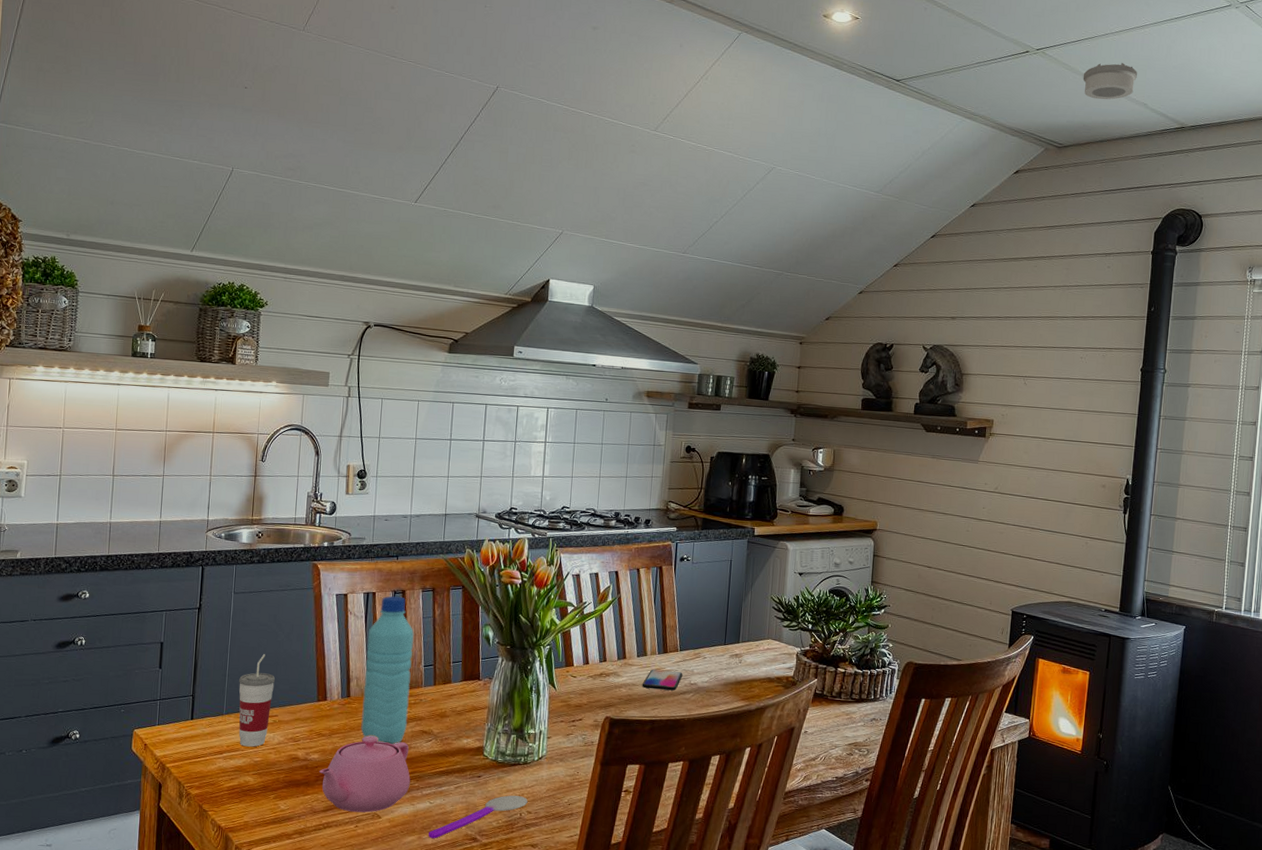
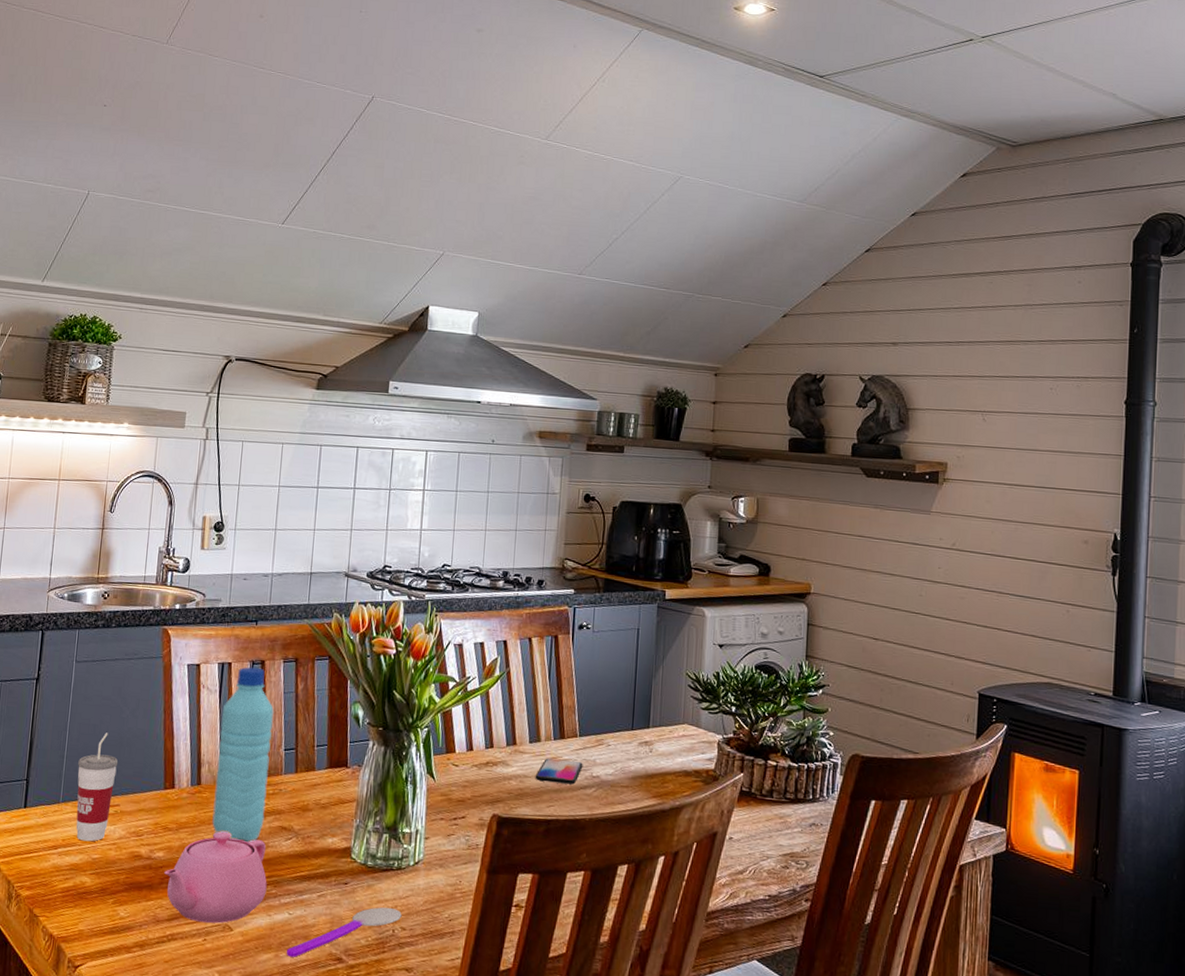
smoke detector: present [1083,63,1137,100] -> none [1038,49,1103,91]

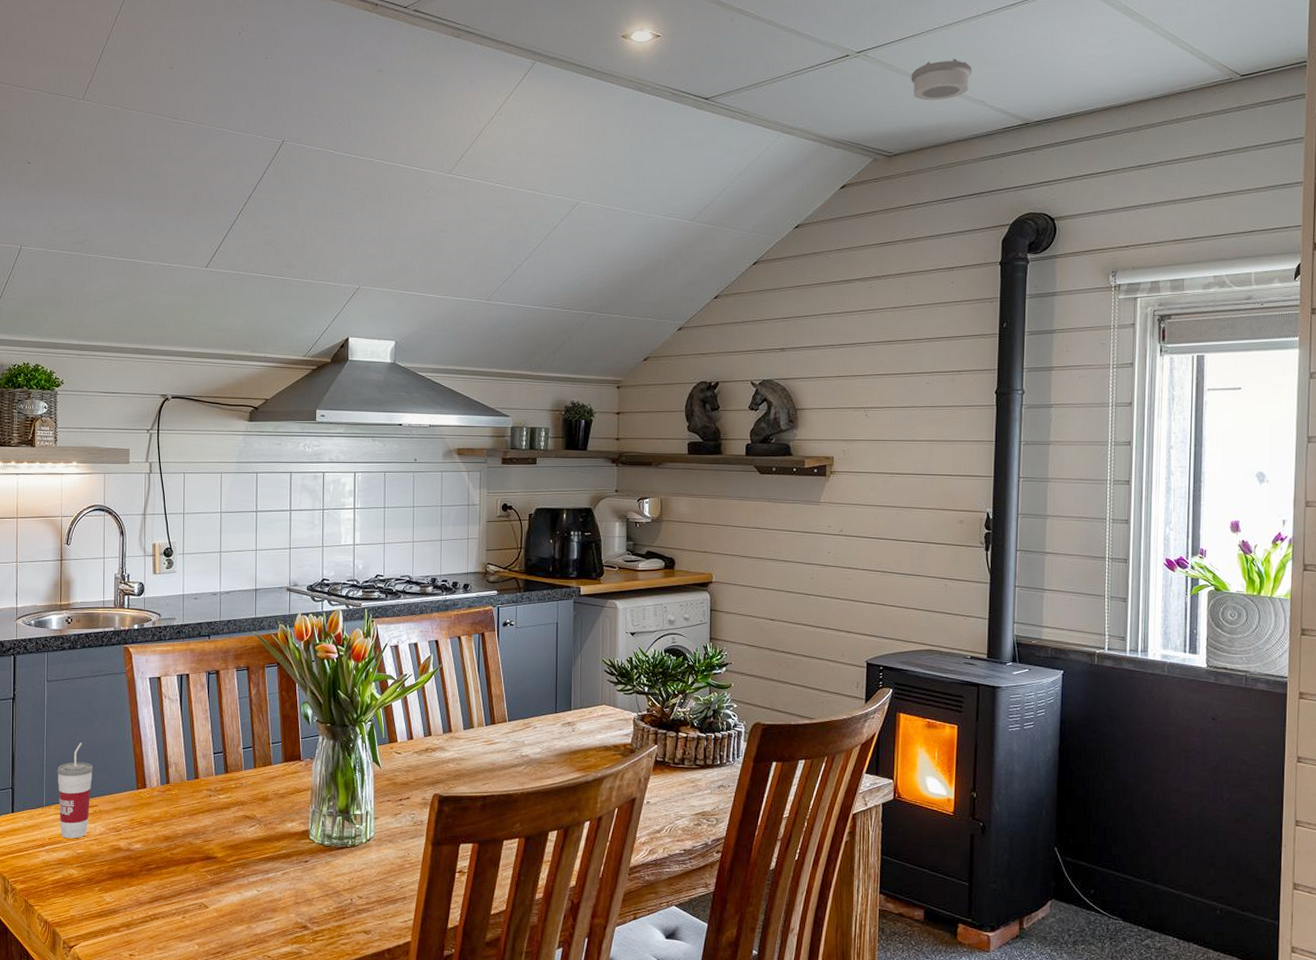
teapot: present [164,831,267,924] -> none [143,823,236,903]
water bottle: present [212,667,275,843] -> none [182,677,231,831]
spoon: present [286,907,402,957] -> none [257,879,358,928]
smartphone: present [535,758,583,785] -> none [470,742,513,764]
smoke detector: none [1038,49,1103,91] -> present [911,59,972,101]

